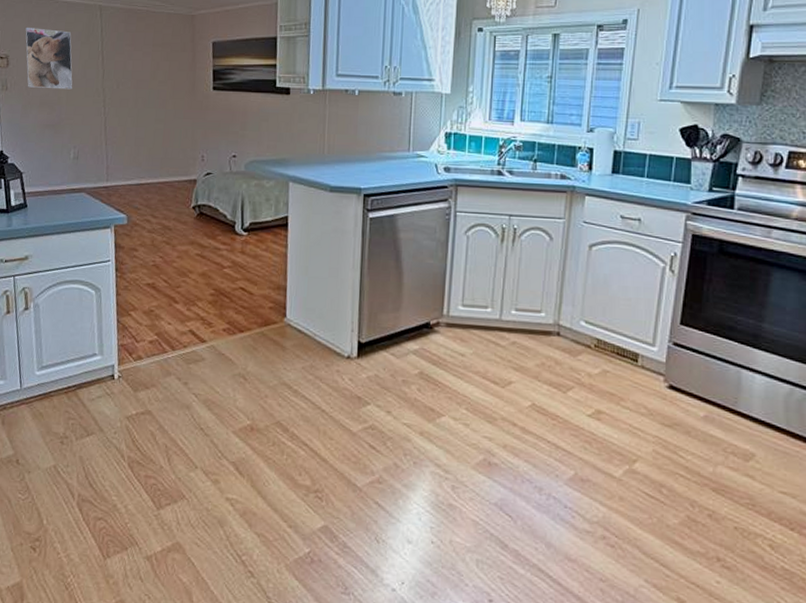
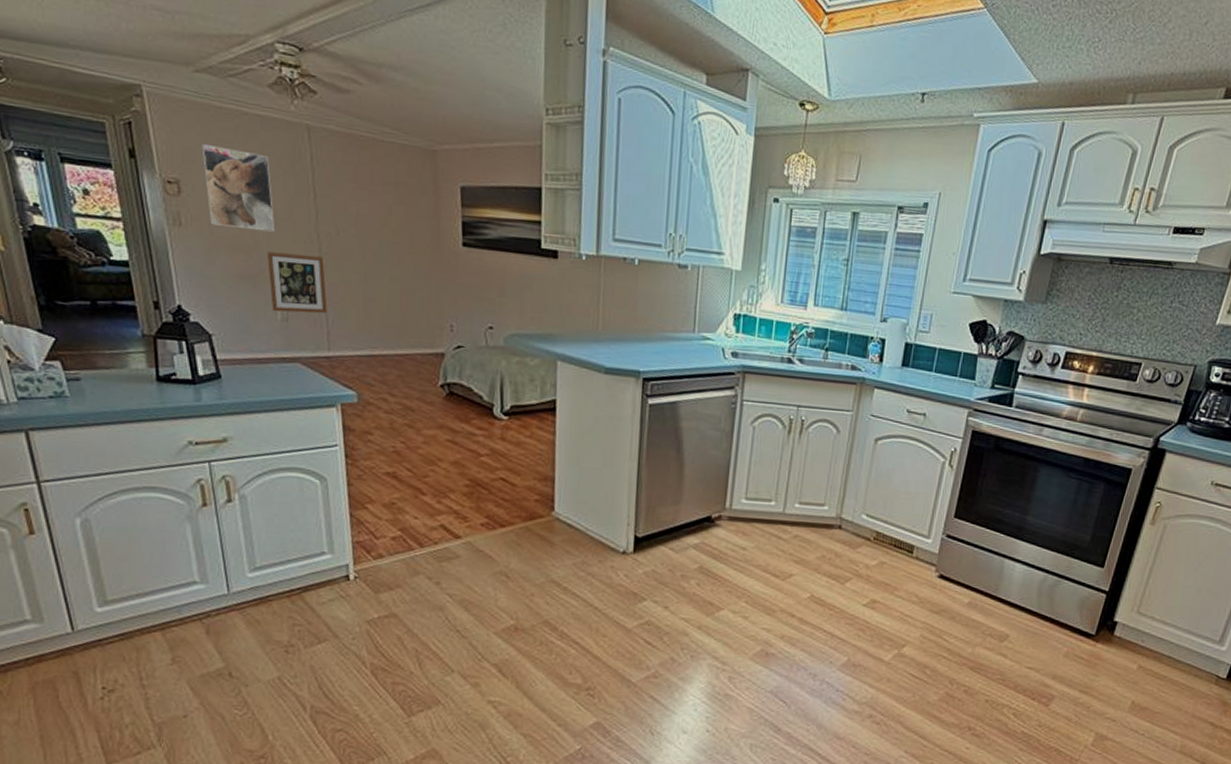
wall art: none [65,105,108,152] -> present [266,251,328,314]

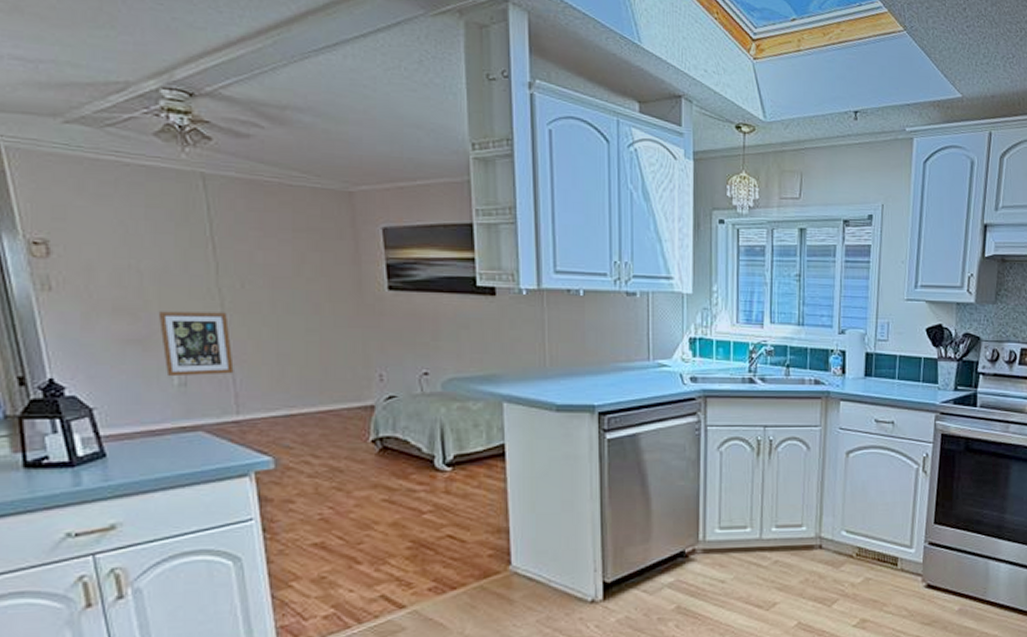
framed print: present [201,143,275,232] -> none [75,198,168,290]

